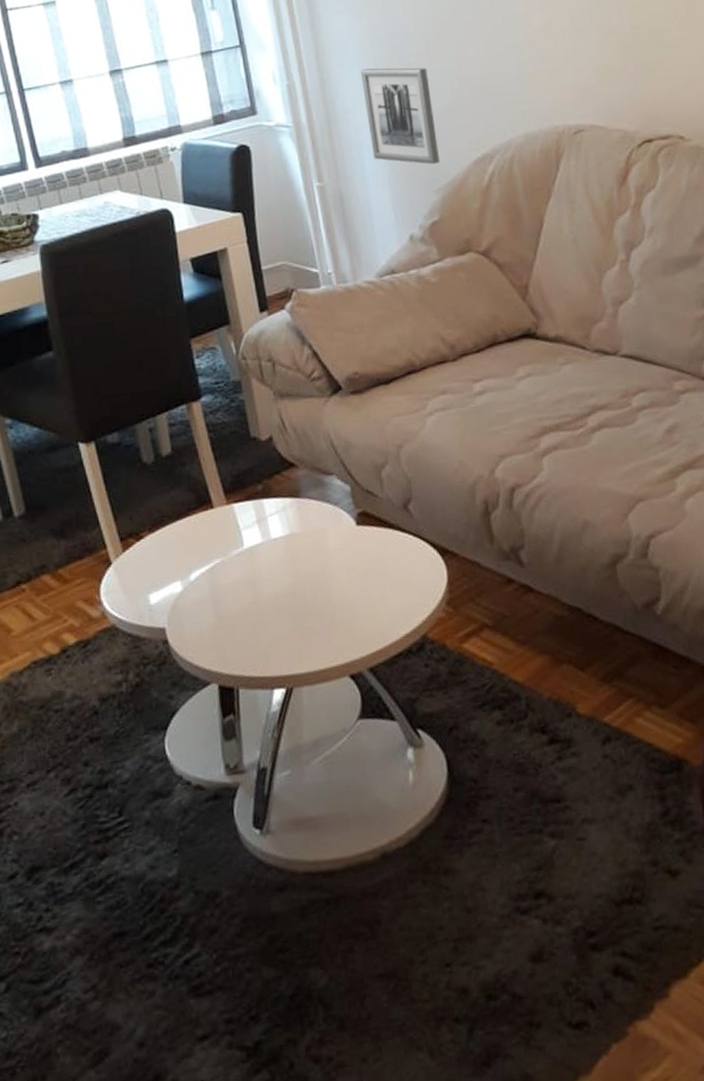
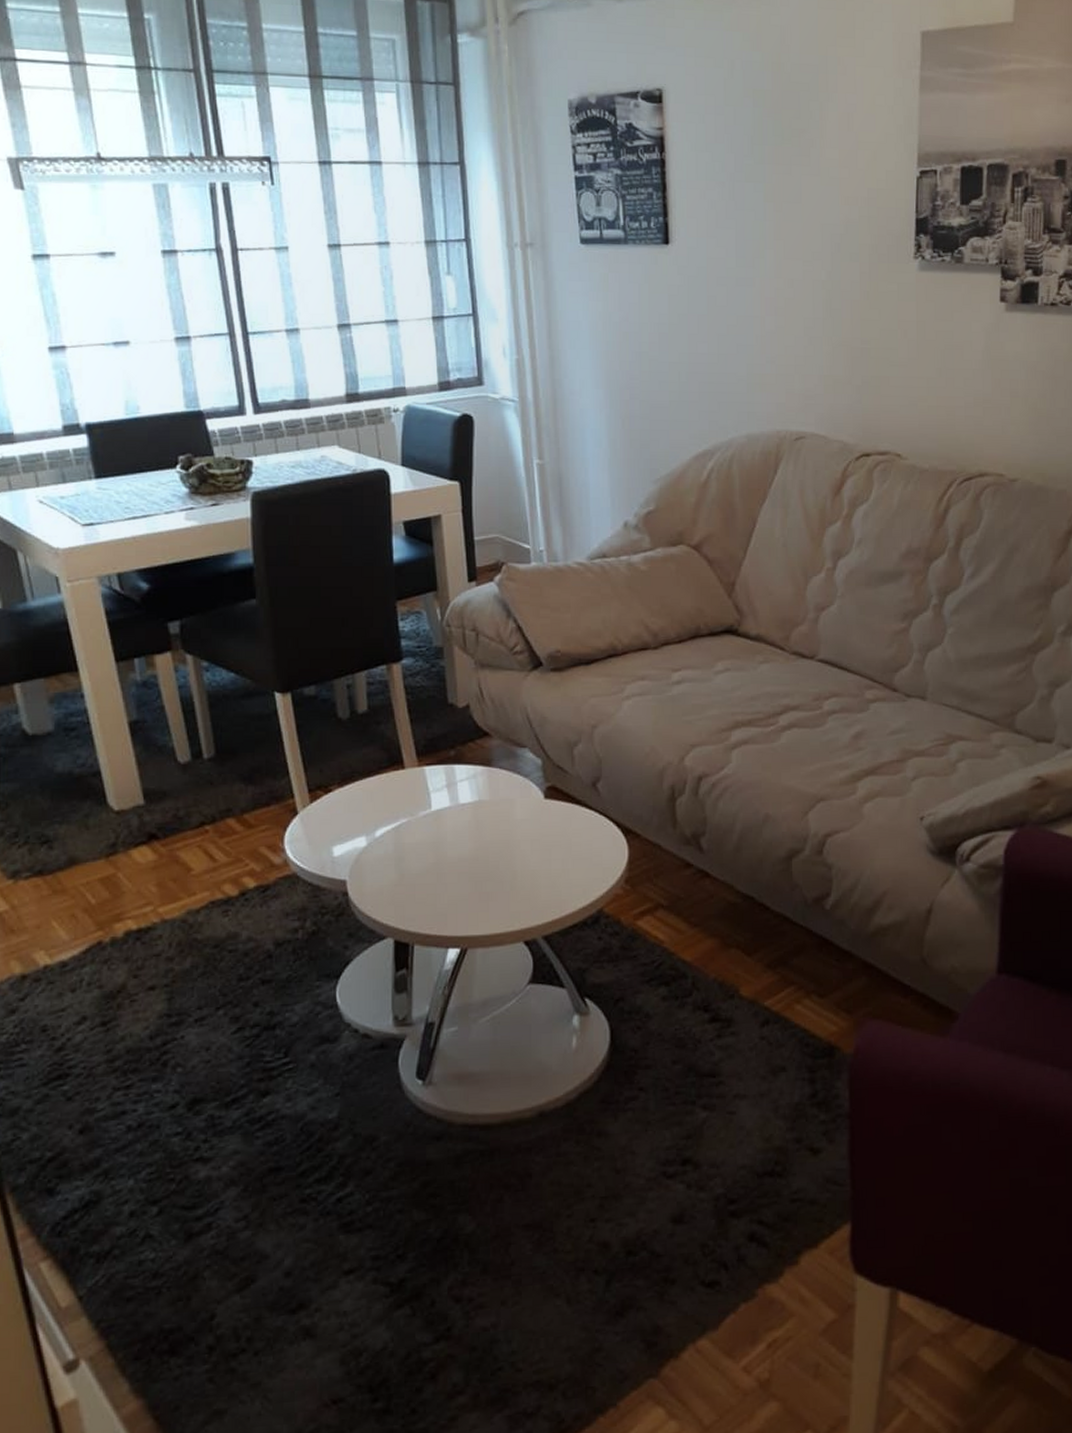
wall art: present [361,67,440,165] -> none [592,351,661,455]

